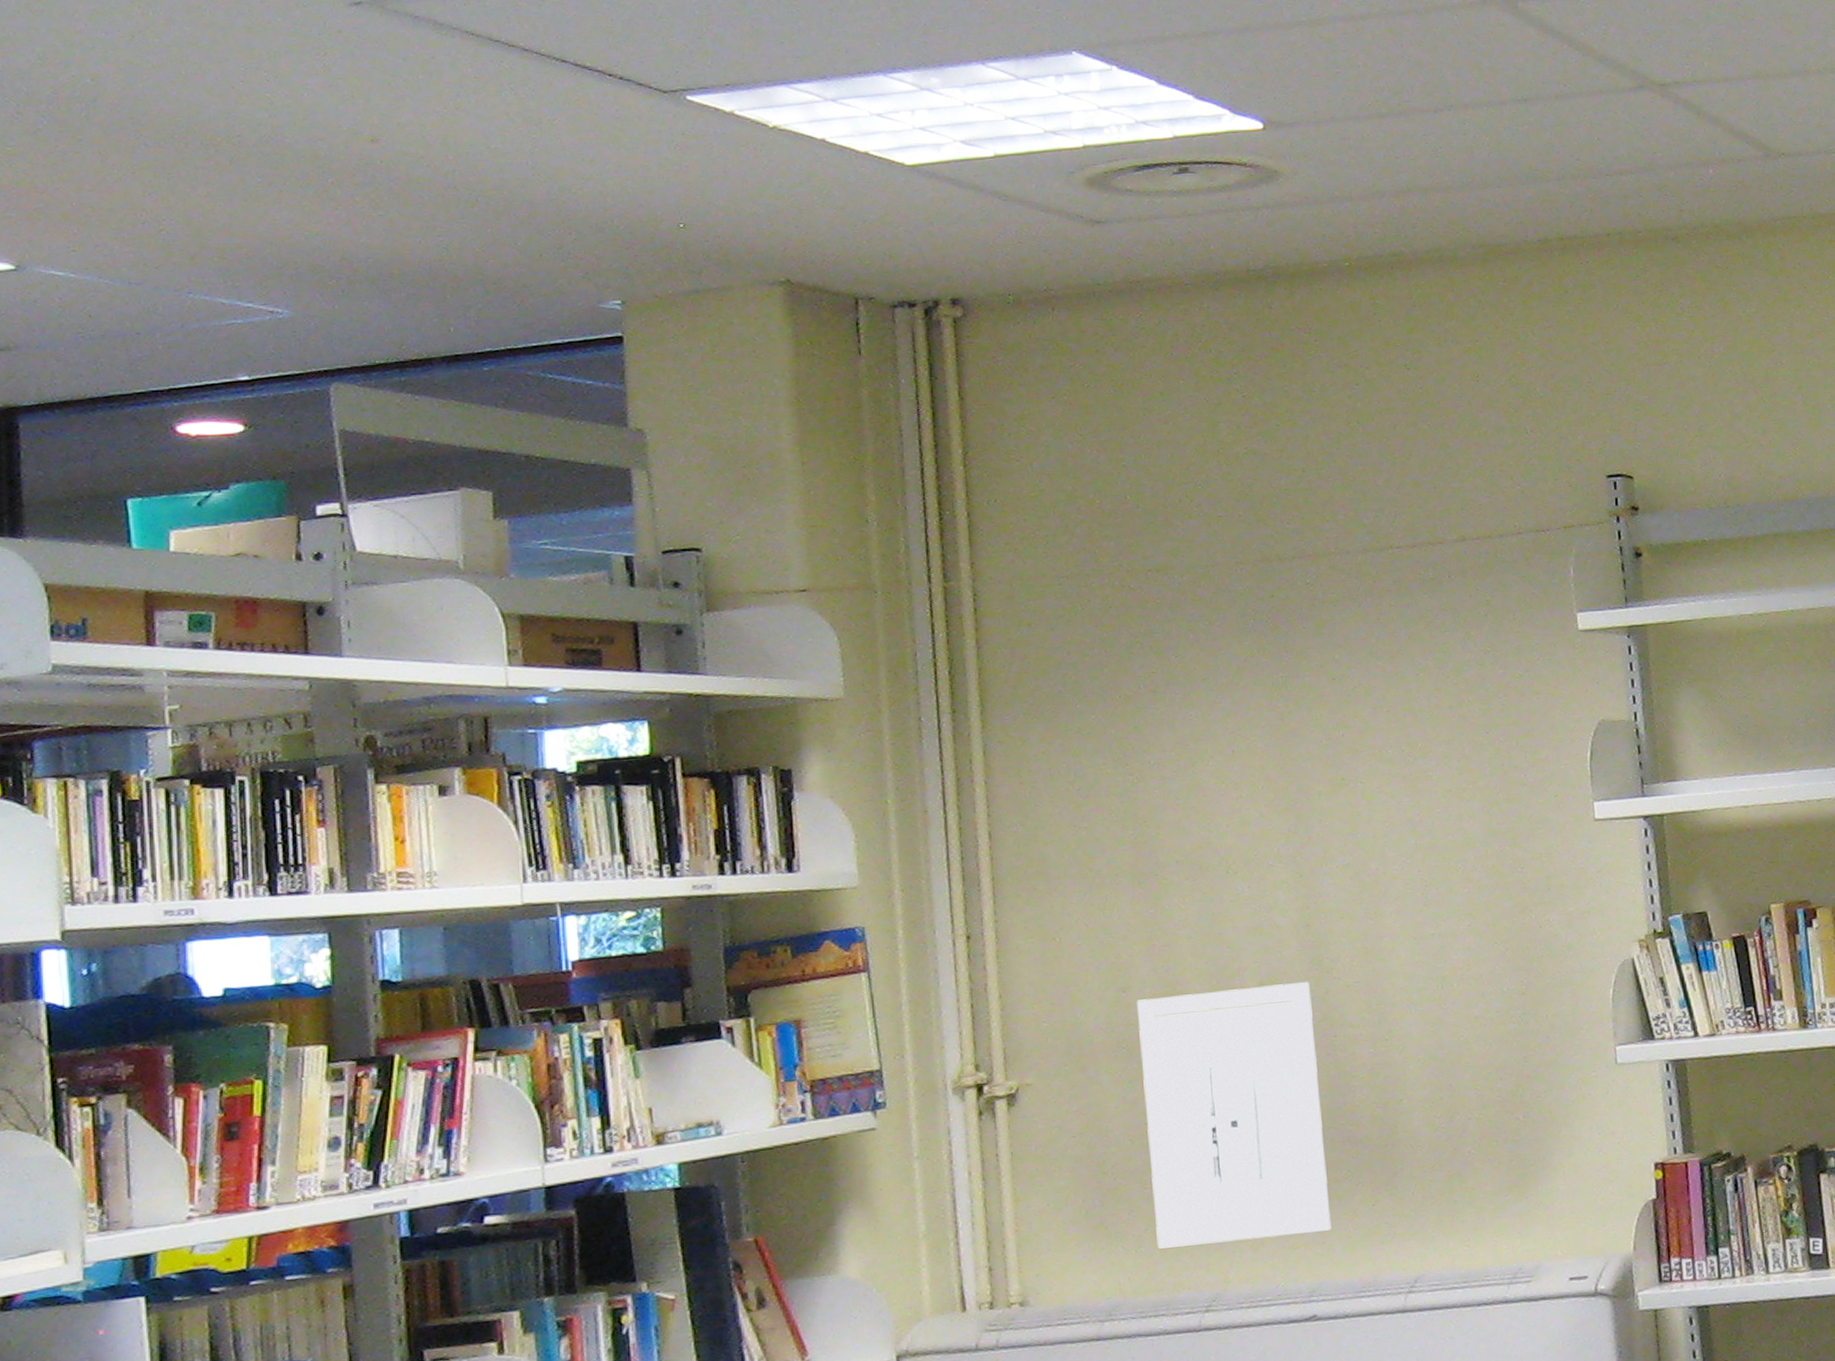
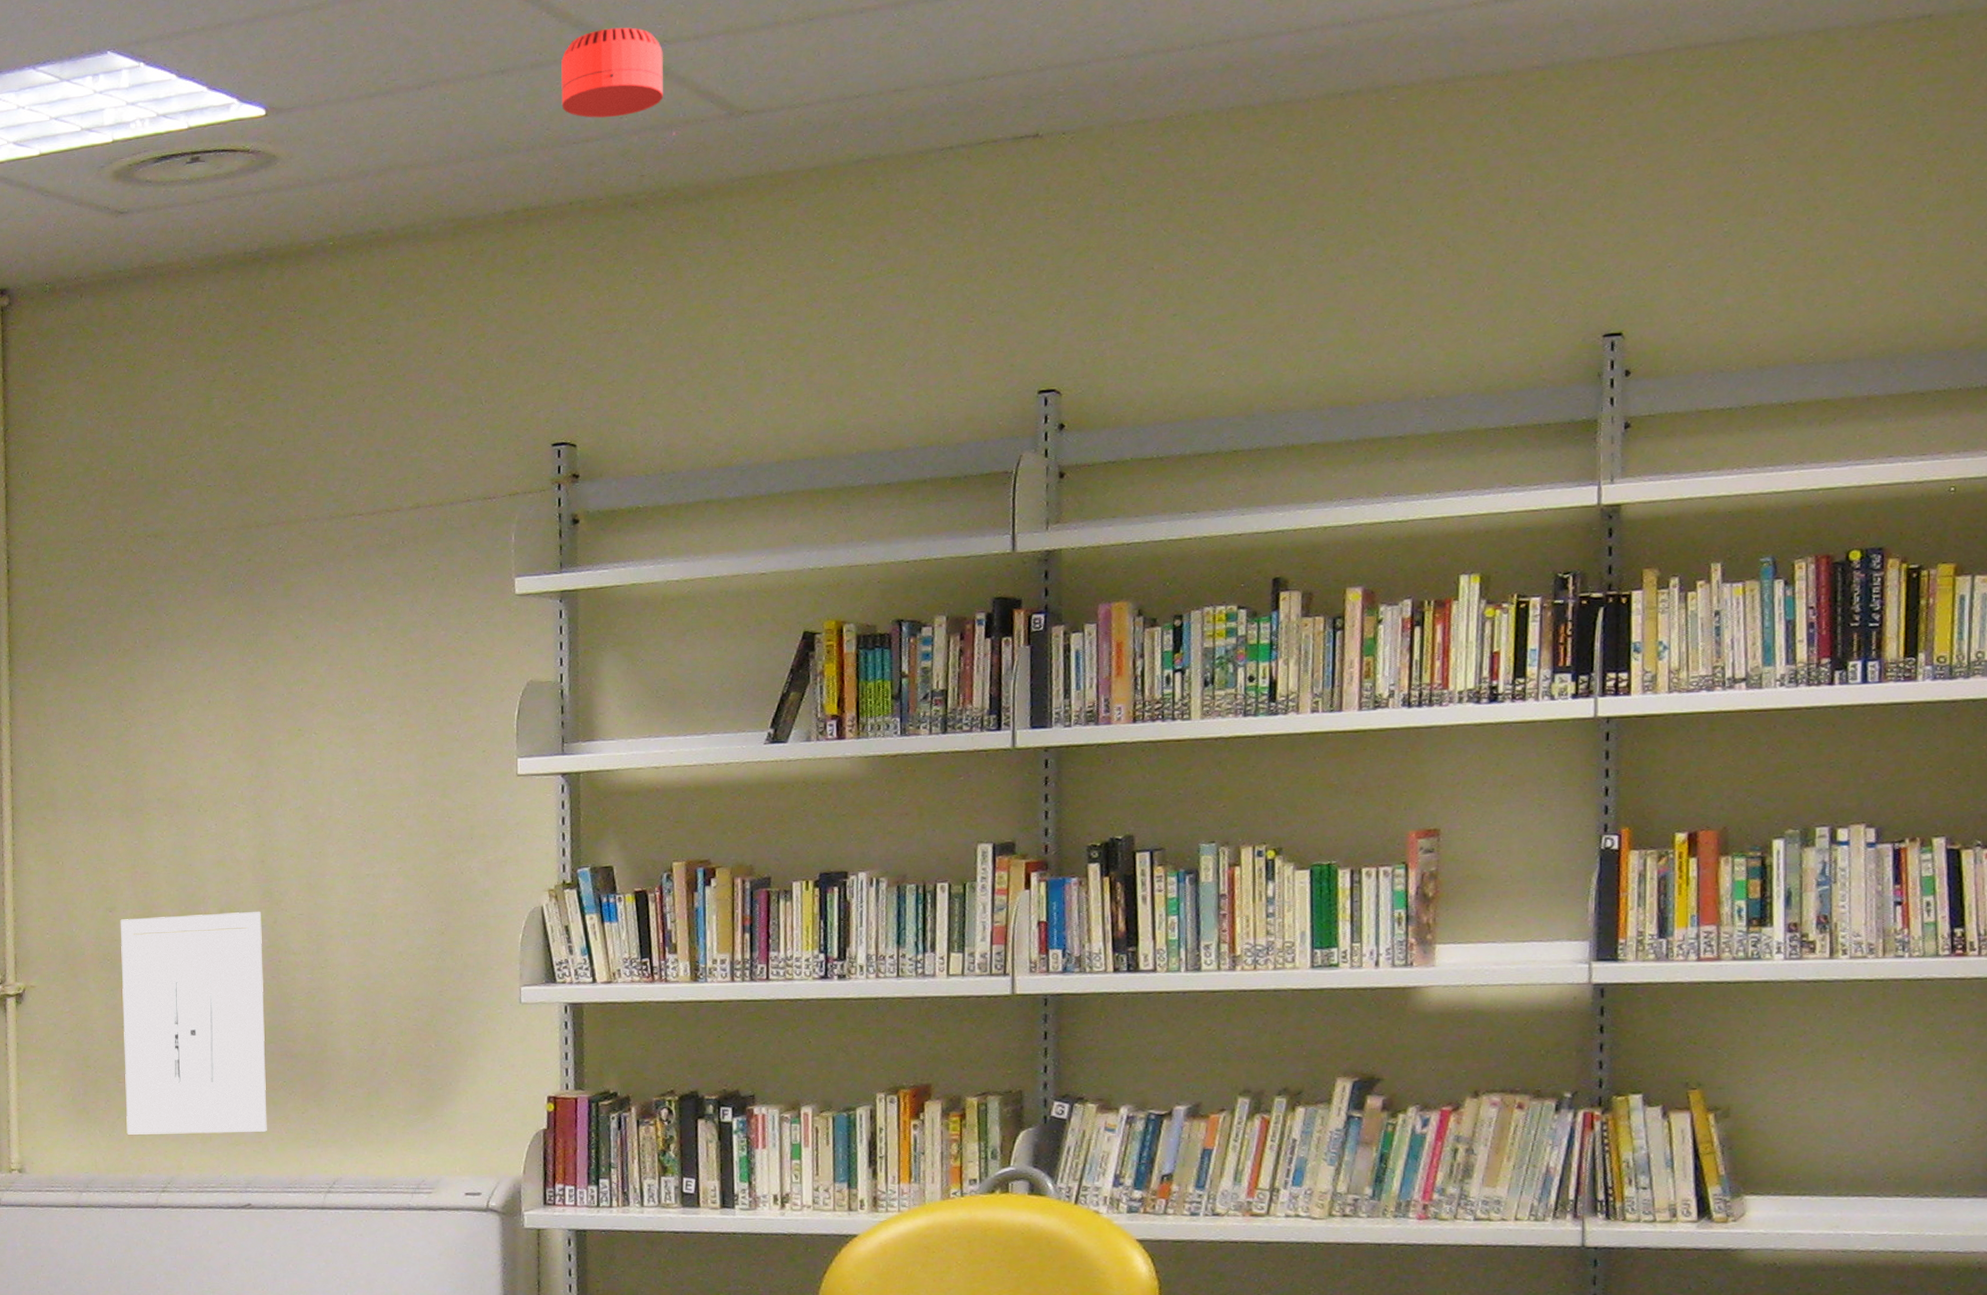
smoke detector: none [1587,65,1697,152] -> present [561,27,663,118]

